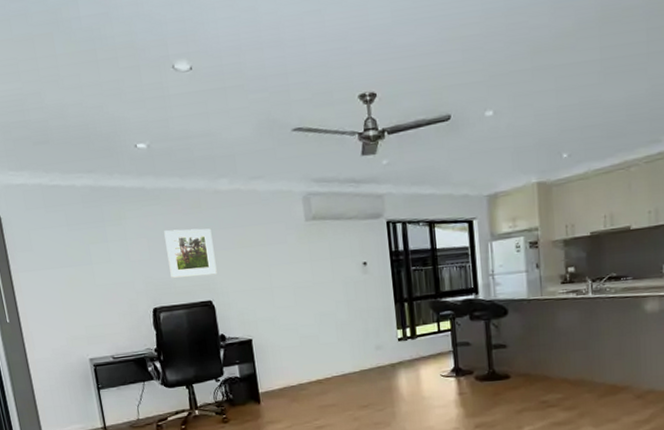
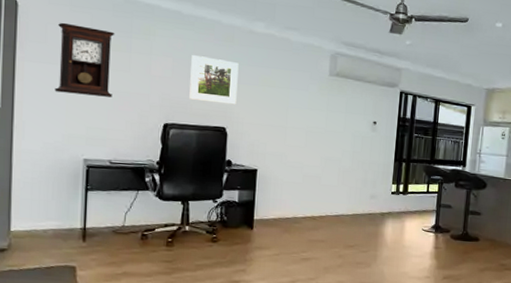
pendulum clock: none [38,224,101,297] -> present [54,22,115,97]

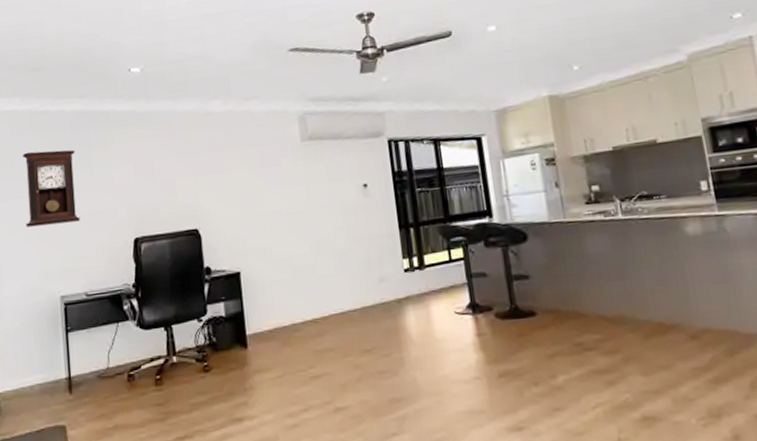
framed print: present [189,55,239,105] -> none [152,151,205,205]

